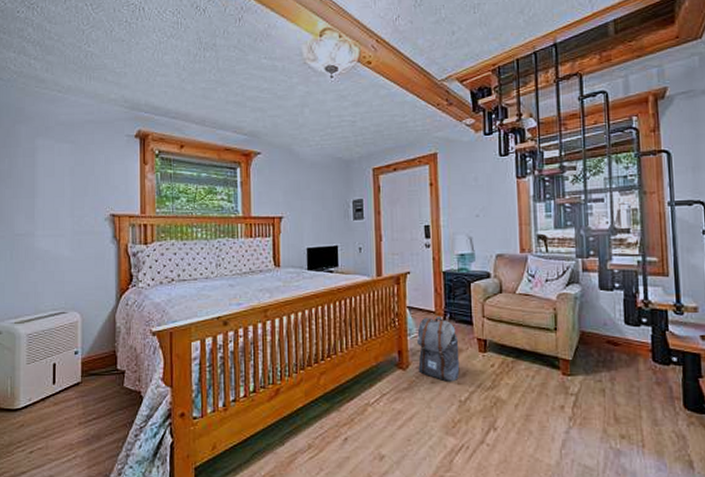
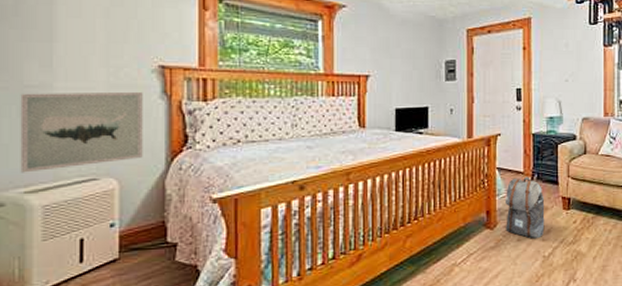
wall art: none [12,237,99,307] -> present [20,91,143,173]

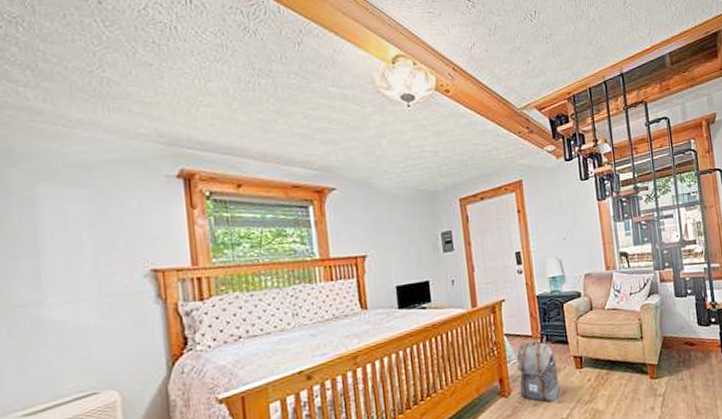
wall art: present [20,91,143,173] -> none [10,297,143,396]

